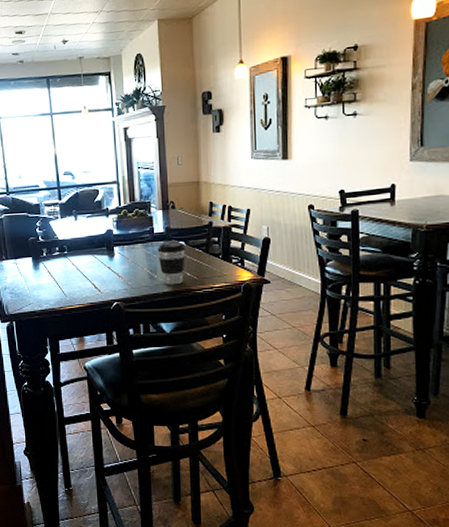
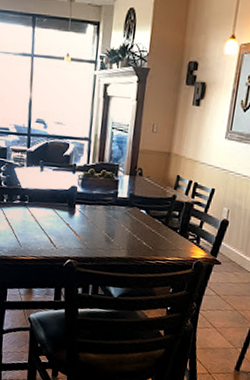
coffee cup: present [157,242,186,285] -> none [117,208,146,252]

